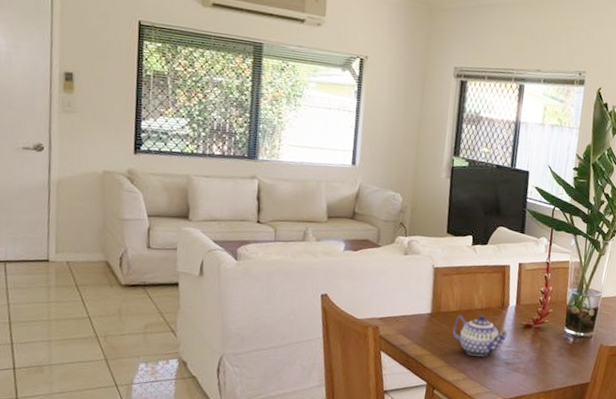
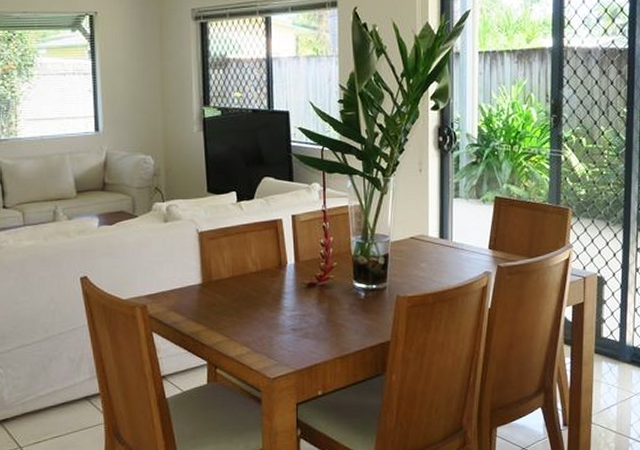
teapot: present [452,315,508,357] -> none [228,279,291,326]

